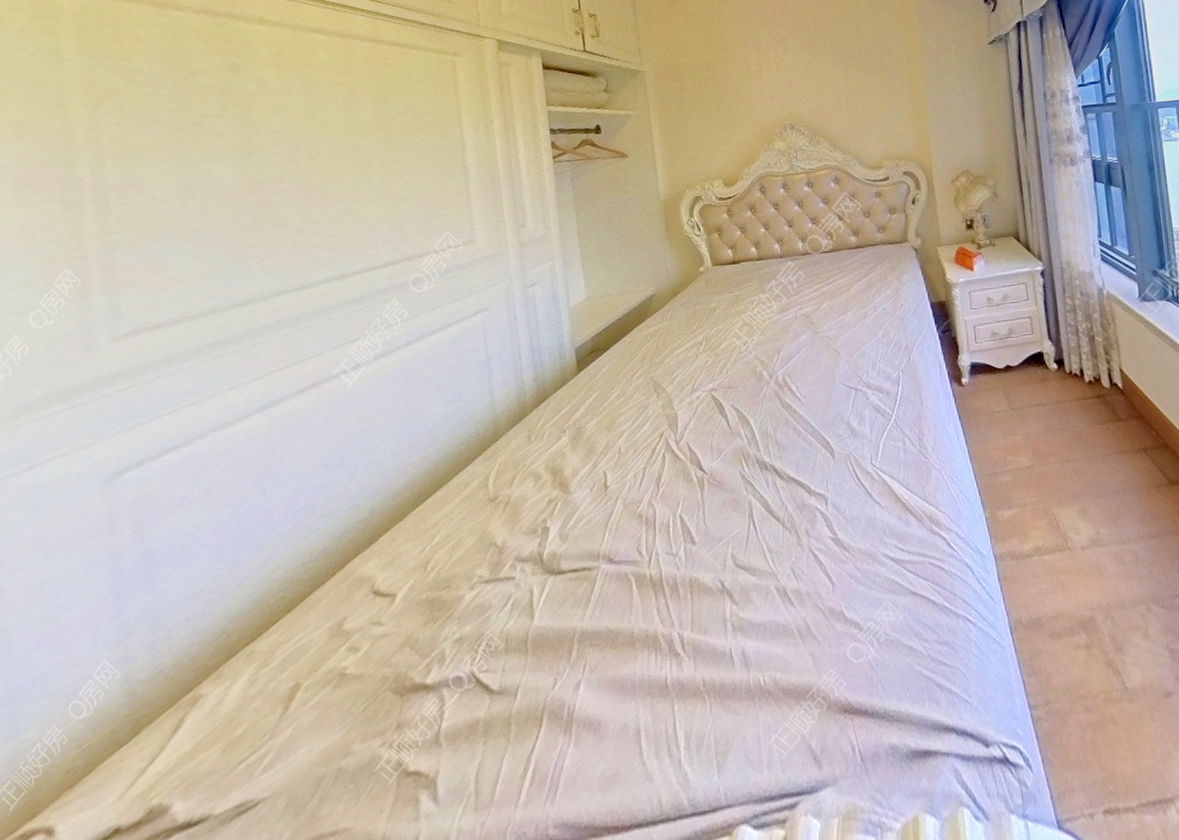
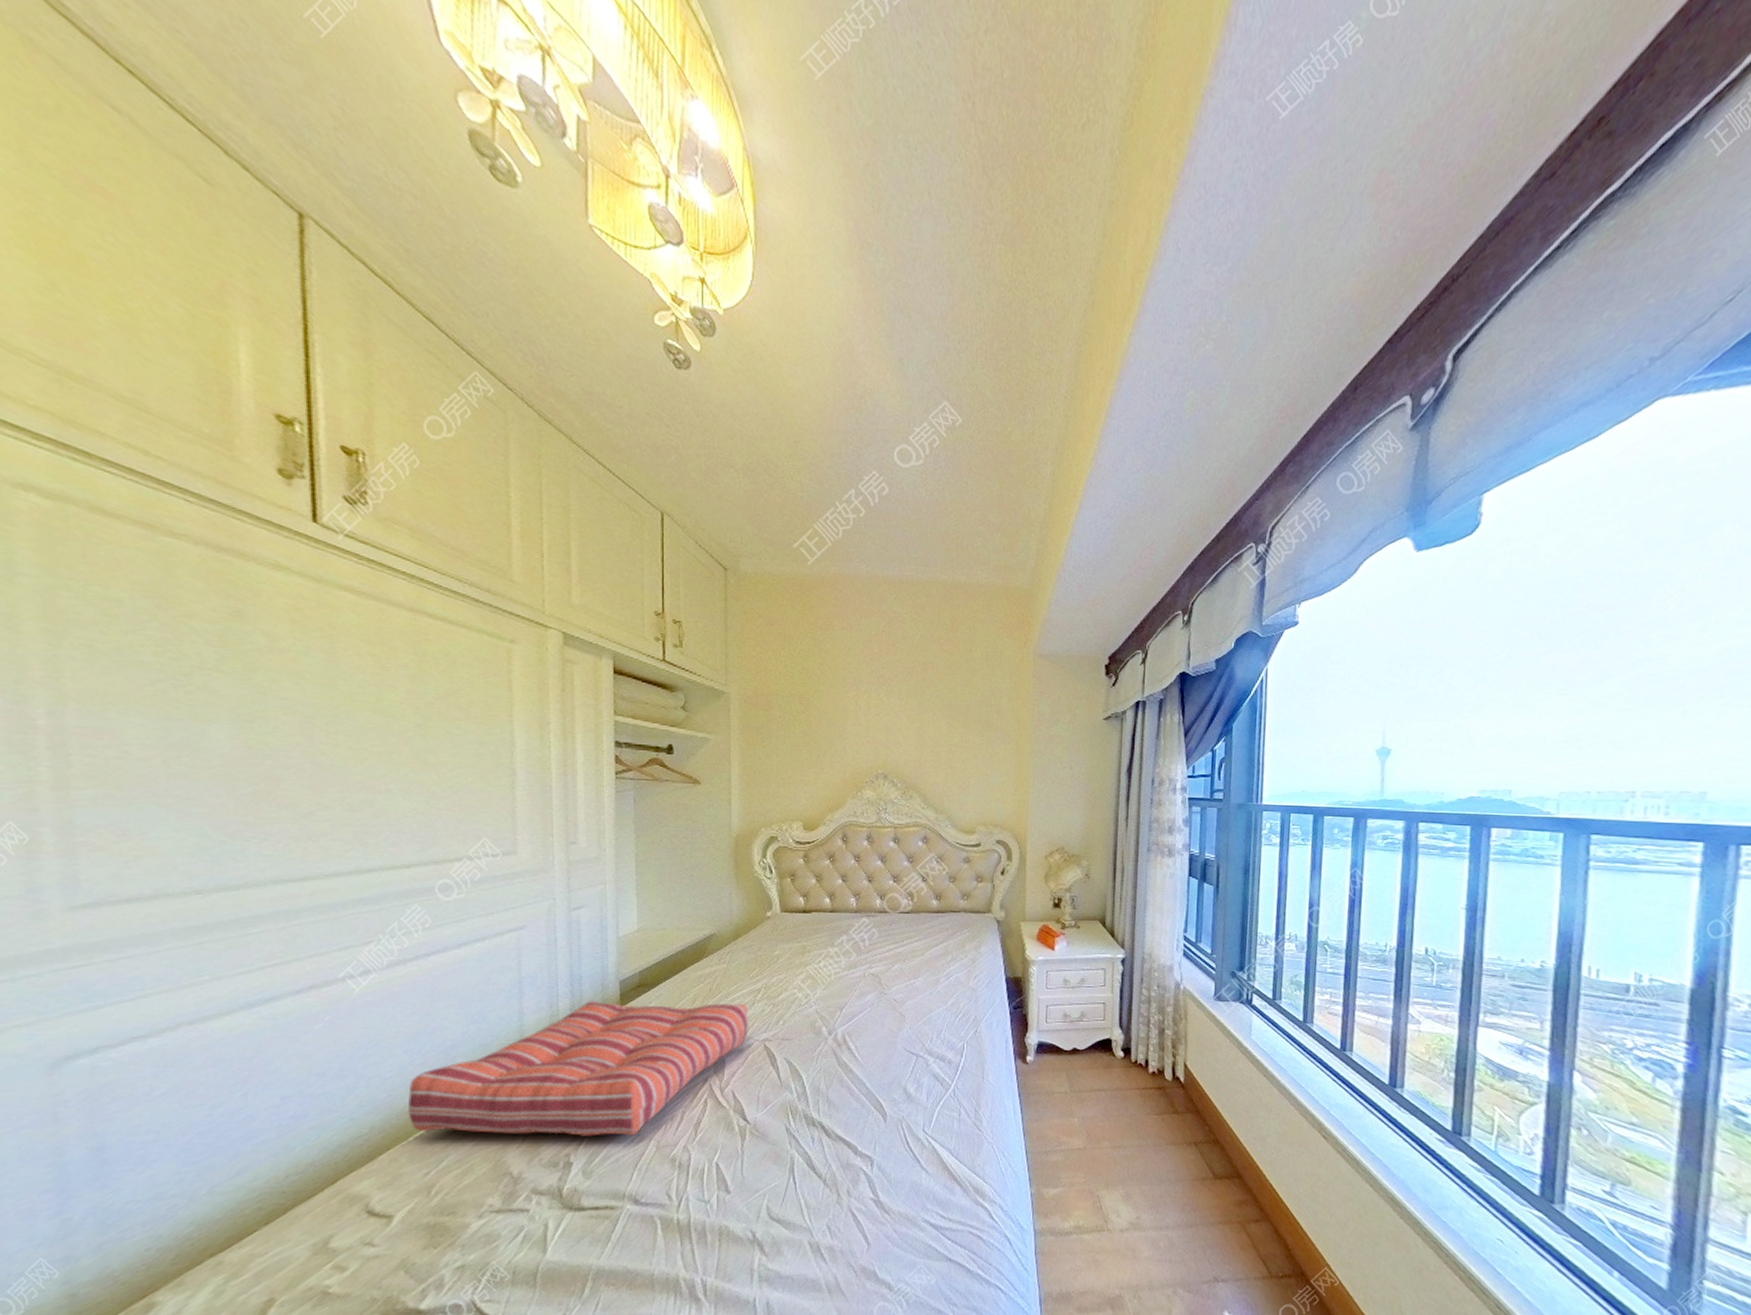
seat cushion: none [400,357,696,510] -> present [407,1001,749,1136]

